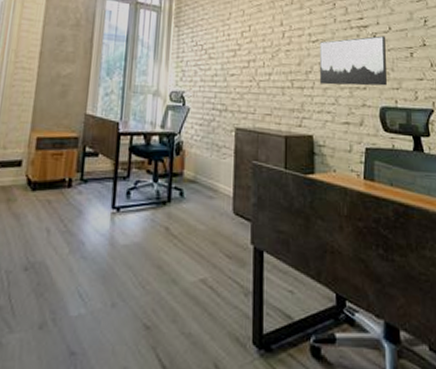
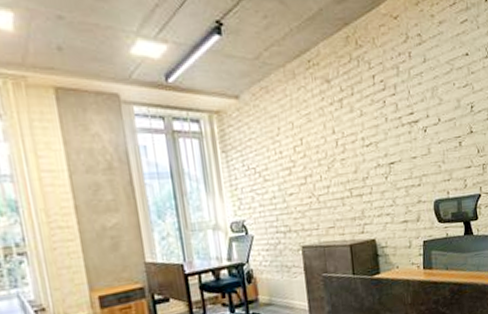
wall art: present [319,35,387,86] -> none [373,128,439,188]

